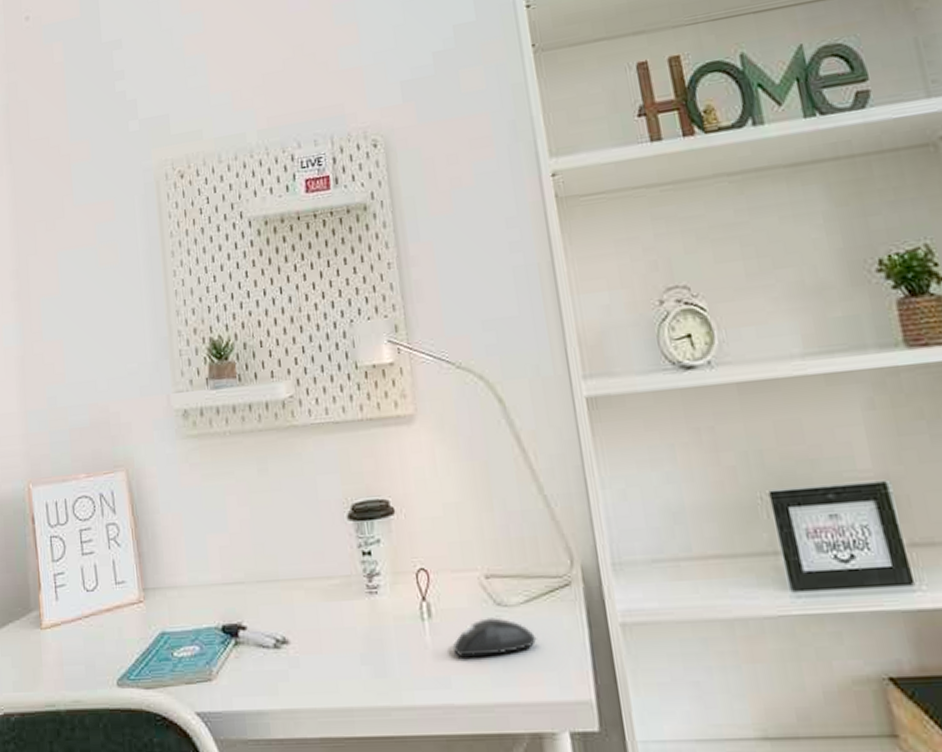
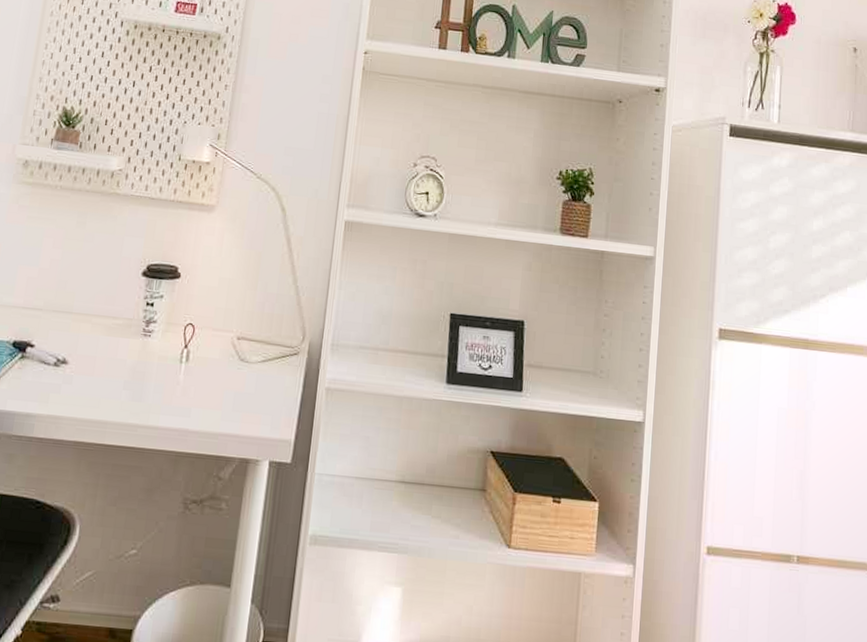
mouse: present [452,617,537,657] -> none [198,368,264,397]

